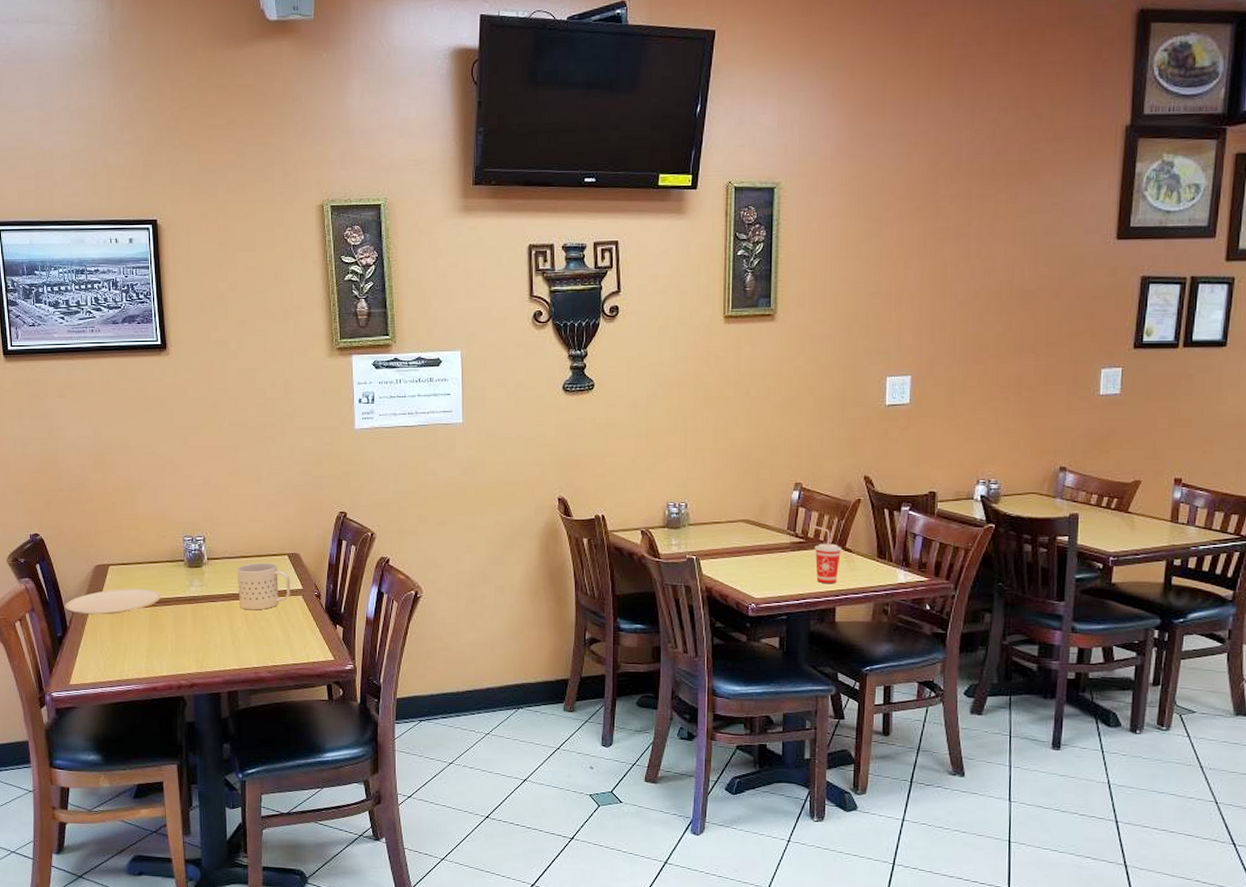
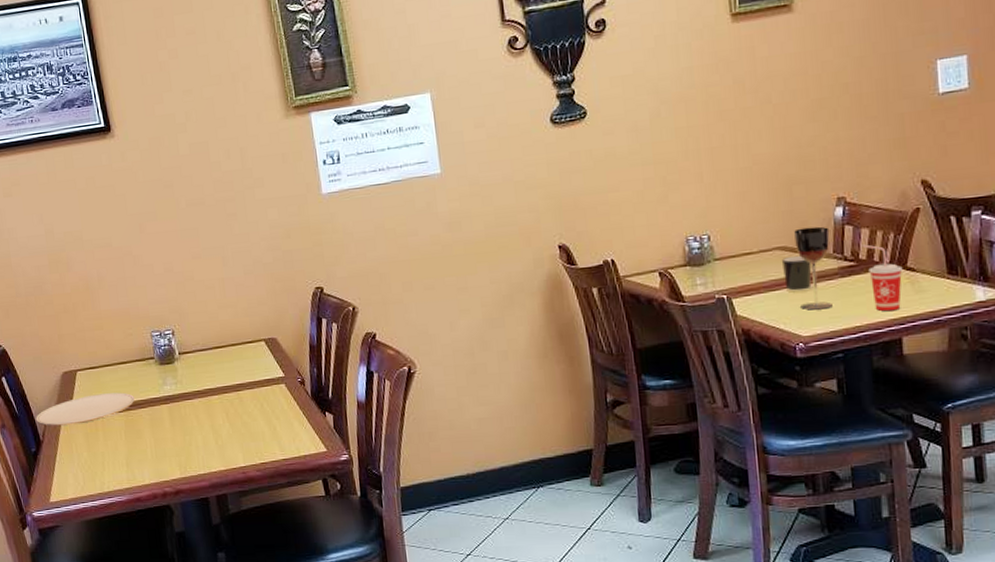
mug: present [237,562,291,610] -> none [211,350,272,405]
mug: none [744,528,769,560] -> present [781,255,812,293]
wineglass: none [756,505,786,577] -> present [794,226,833,310]

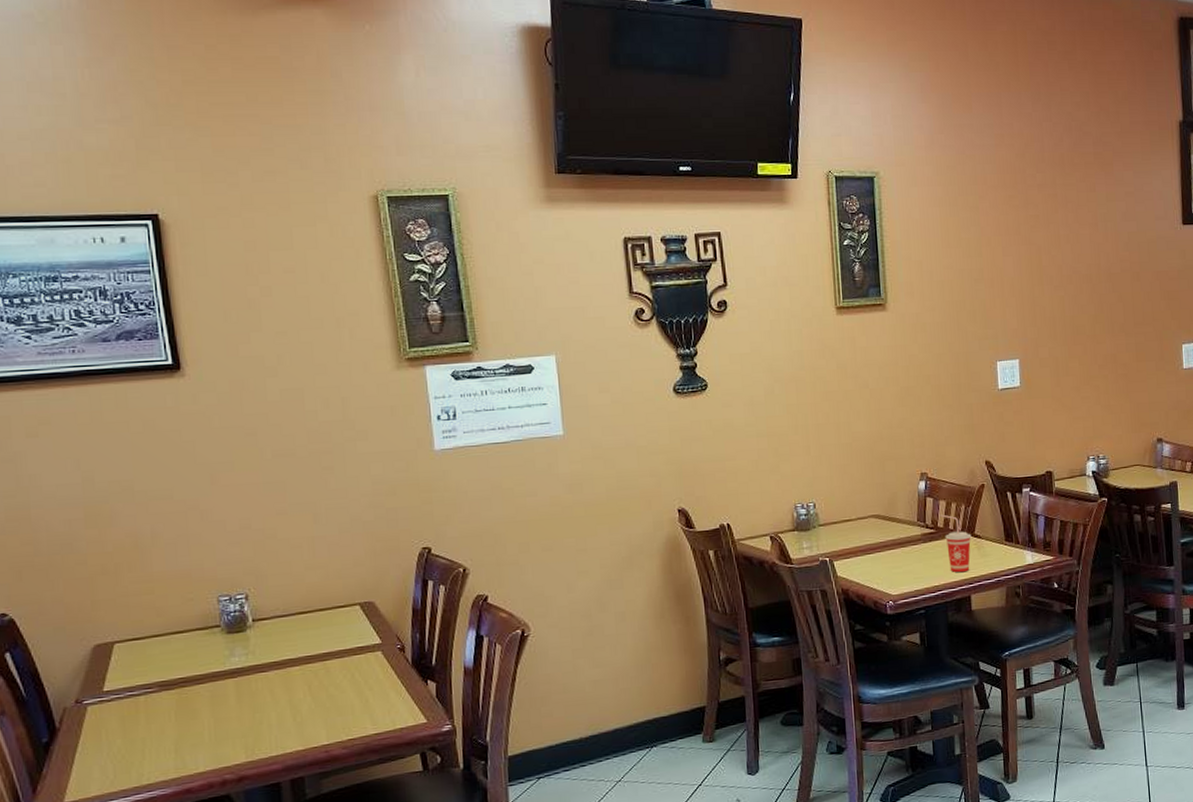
plate: present [36,392,135,426] -> none [51,666,191,710]
mug: present [781,255,812,293] -> none [875,523,900,556]
wineglass: present [794,226,833,310] -> none [886,498,917,572]

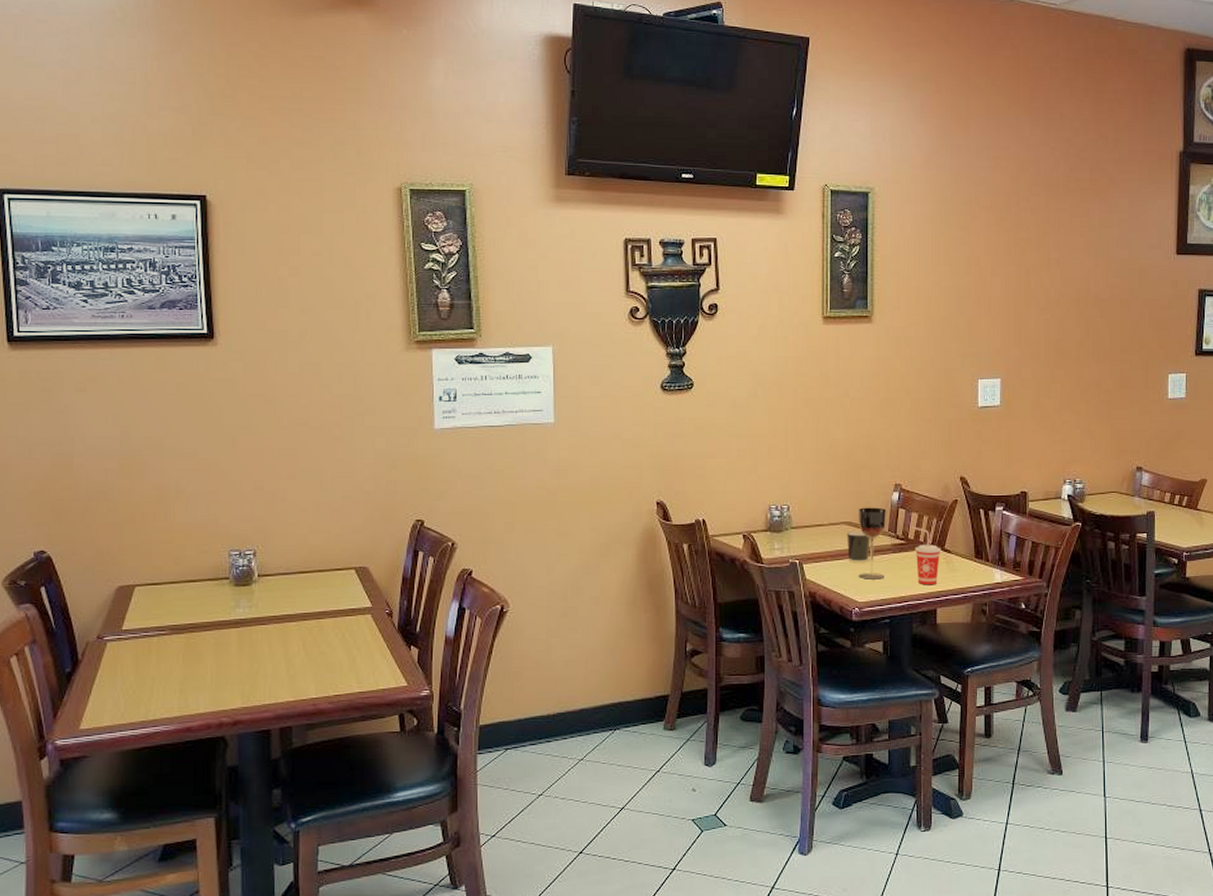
mug: none [875,523,900,556] -> present [846,530,870,563]
wineglass: none [886,498,917,572] -> present [859,507,887,579]

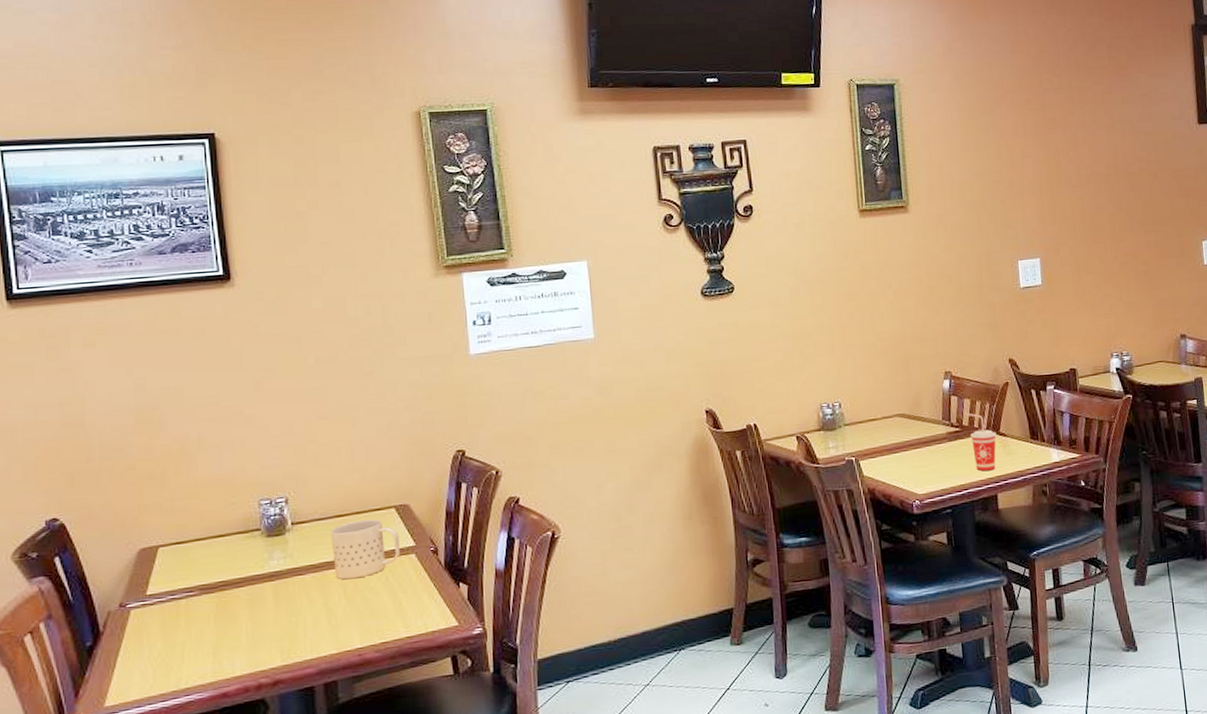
mug: none [293,578,358,633] -> present [330,518,401,580]
mug: present [846,530,870,563] -> none [900,422,926,455]
wineglass: present [859,507,887,579] -> none [911,396,942,471]

